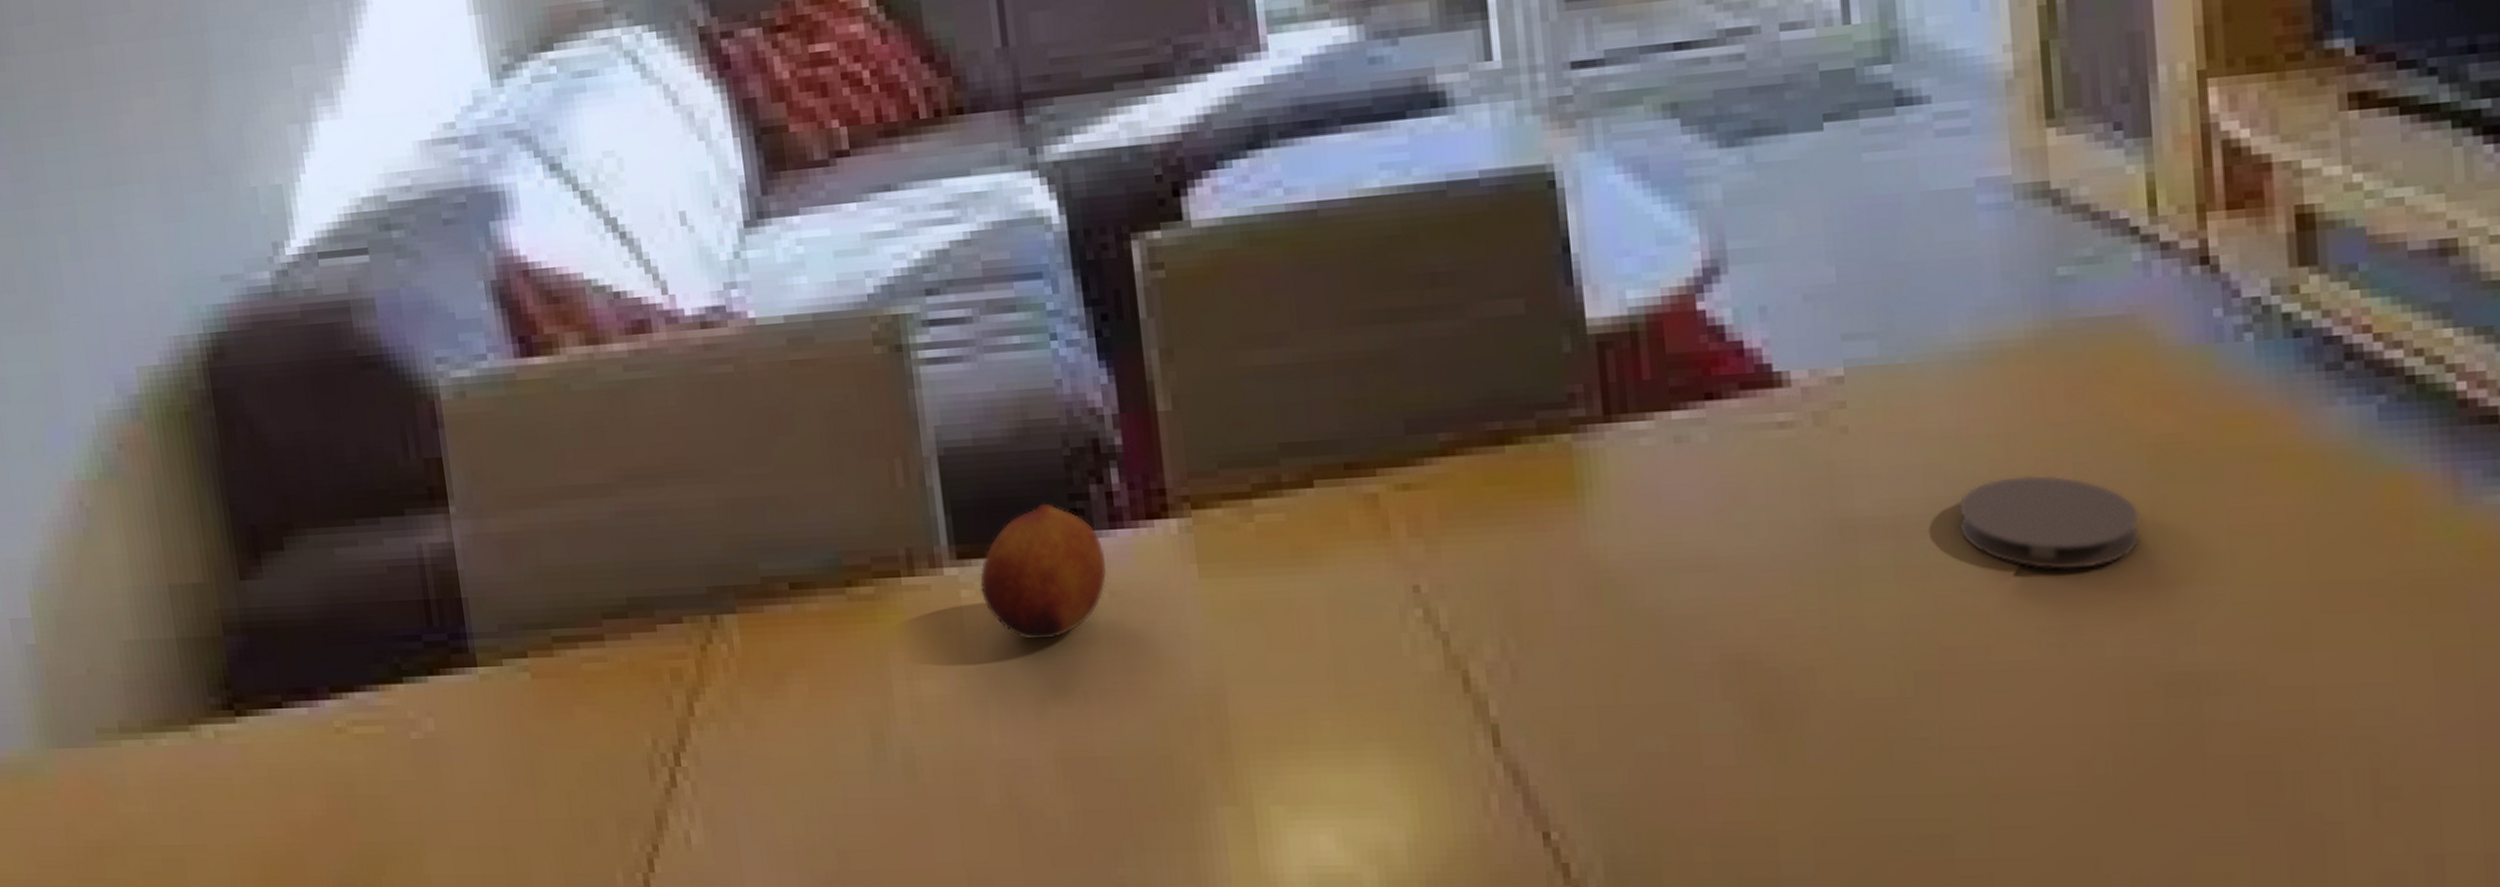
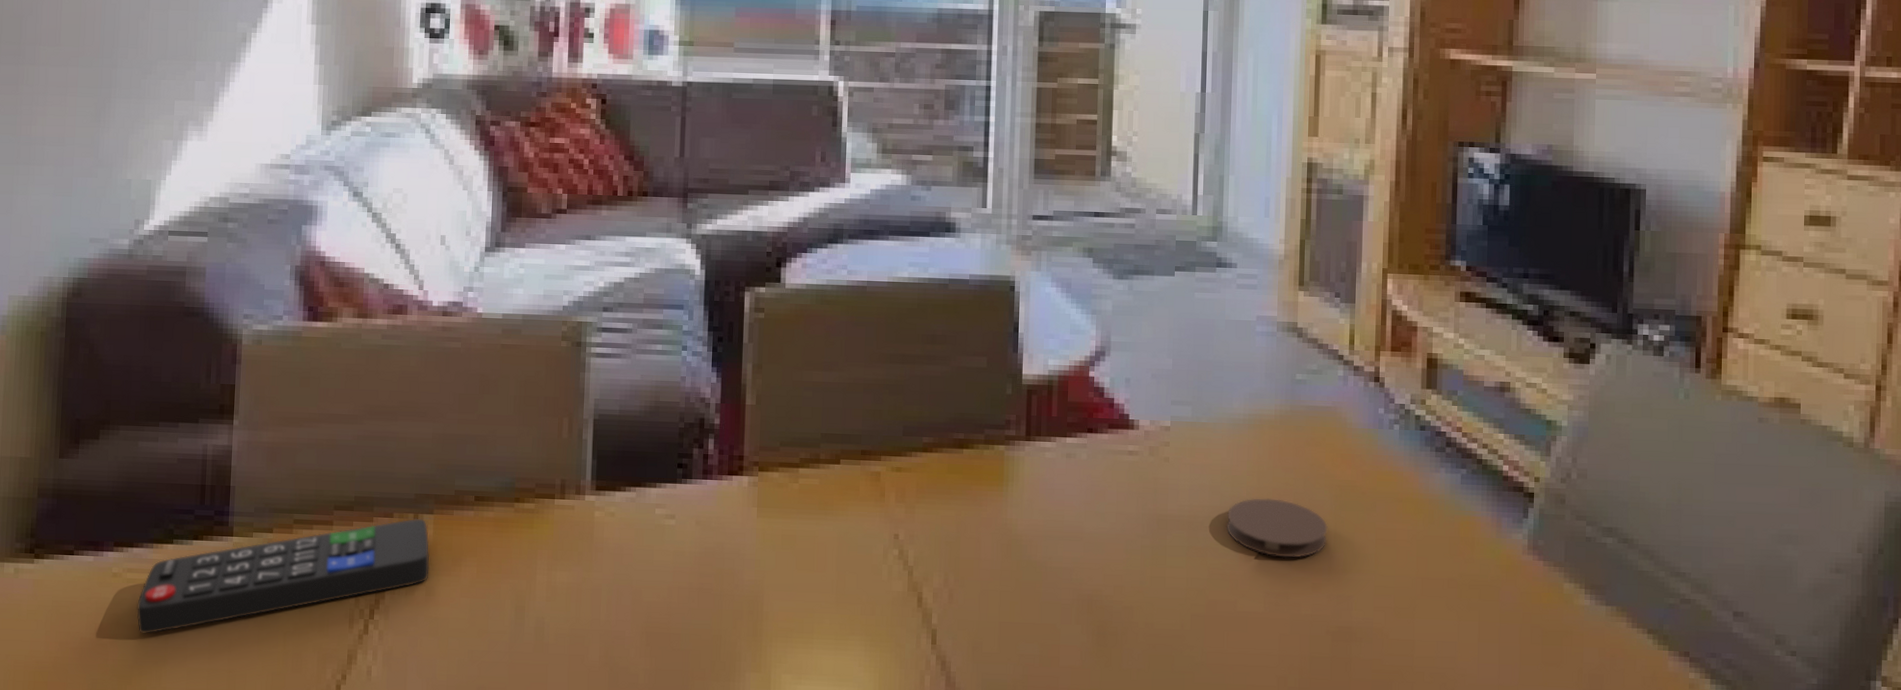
remote control: none [372,621,746,806] -> present [136,518,430,634]
fruit: present [979,503,1108,640] -> none [609,458,697,550]

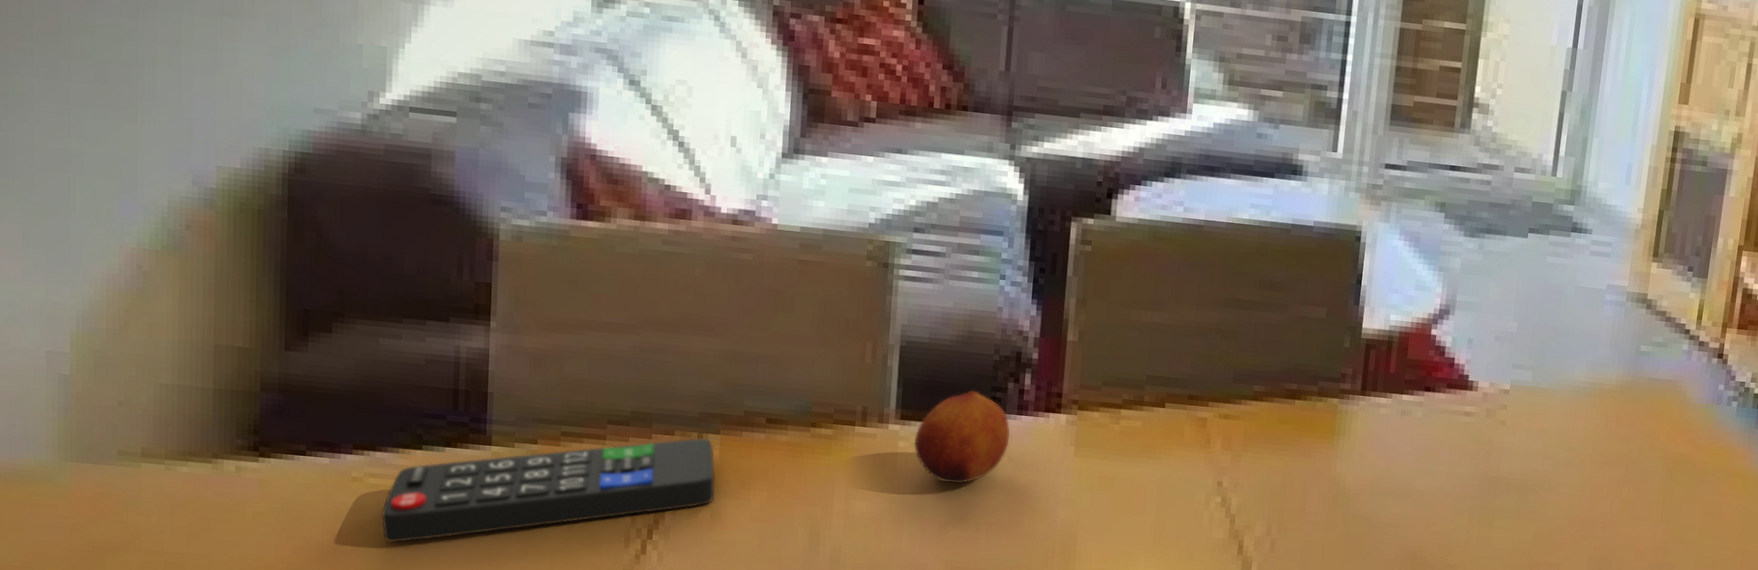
fruit: none [609,458,697,550] -> present [914,390,1011,485]
coaster: present [1226,498,1328,558] -> none [1556,465,1657,525]

